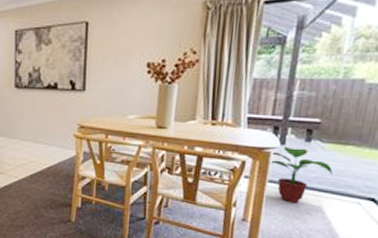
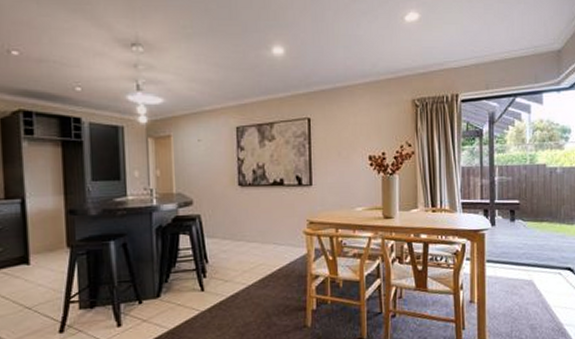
potted plant: present [268,146,333,204] -> none [484,227,536,280]

